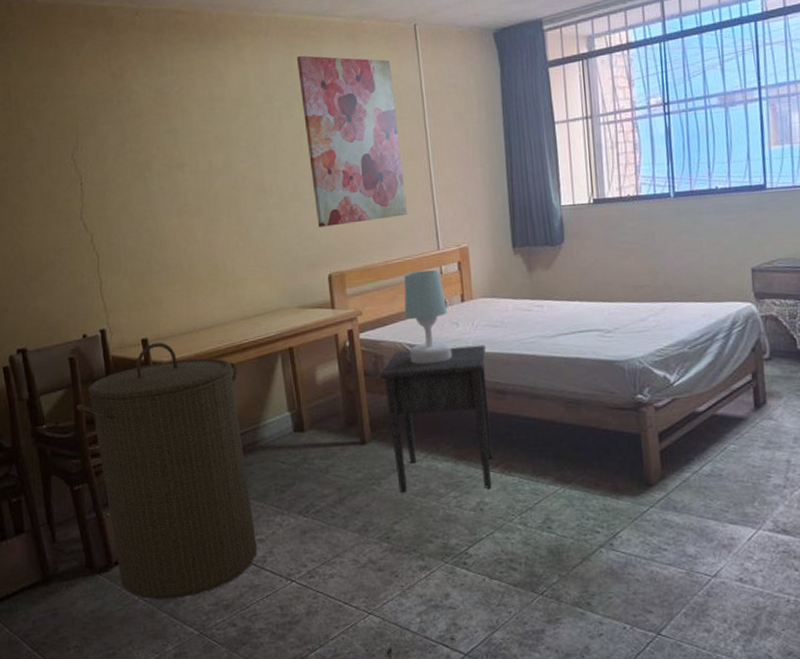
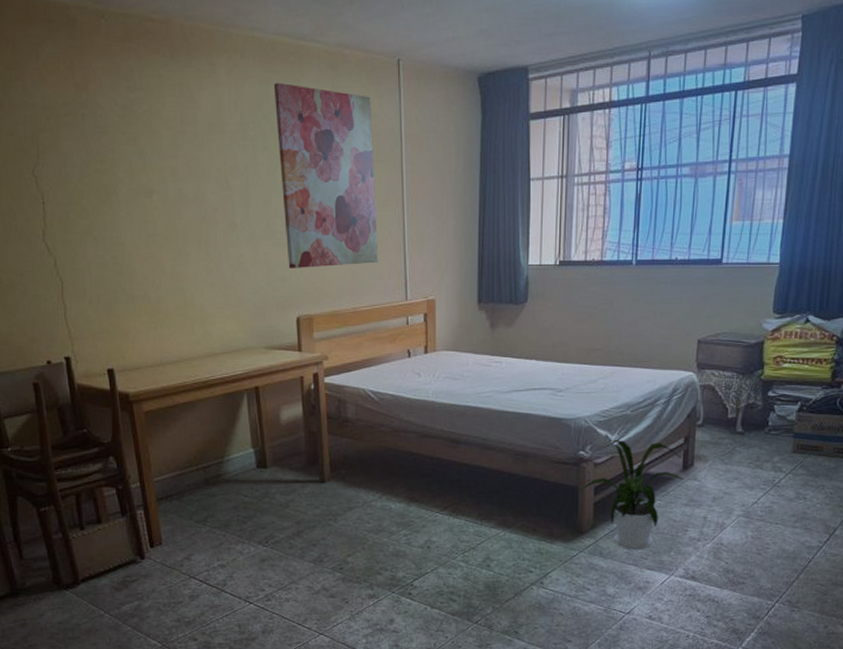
laundry hamper: present [76,342,257,599] -> none [41,373,218,614]
nightstand: present [380,344,493,493] -> none [342,396,444,529]
table lamp: present [404,269,452,365] -> none [369,319,412,411]
house plant: none [636,379,759,502] -> present [574,439,685,550]

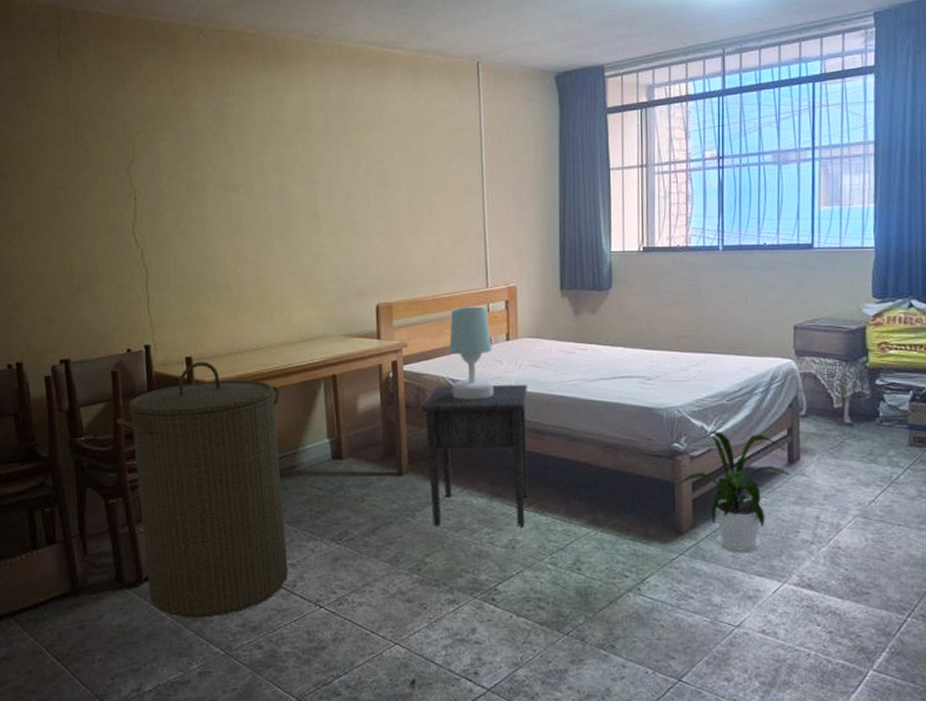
laundry hamper: none [41,373,218,614] -> present [116,361,288,618]
wall art: present [274,82,378,268] -> none [359,85,458,257]
nightstand: none [342,396,444,529] -> present [422,384,528,527]
table lamp: none [369,319,412,411] -> present [449,306,493,400]

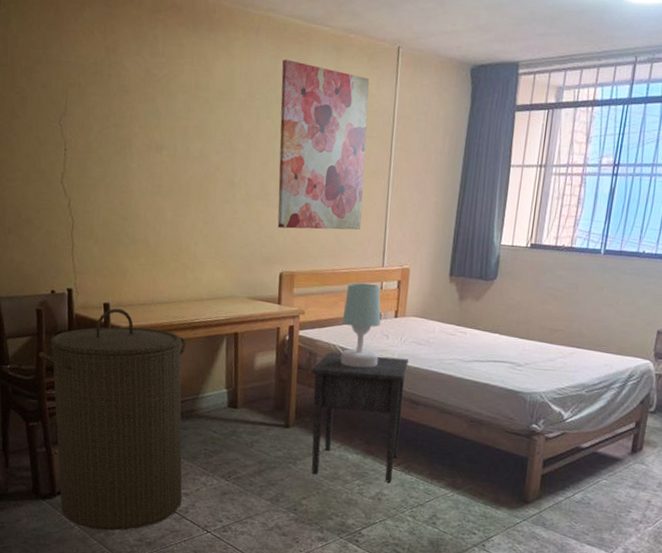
wall art: none [359,85,458,257] -> present [277,59,370,230]
house plant: present [670,430,792,554] -> none [523,416,633,526]

